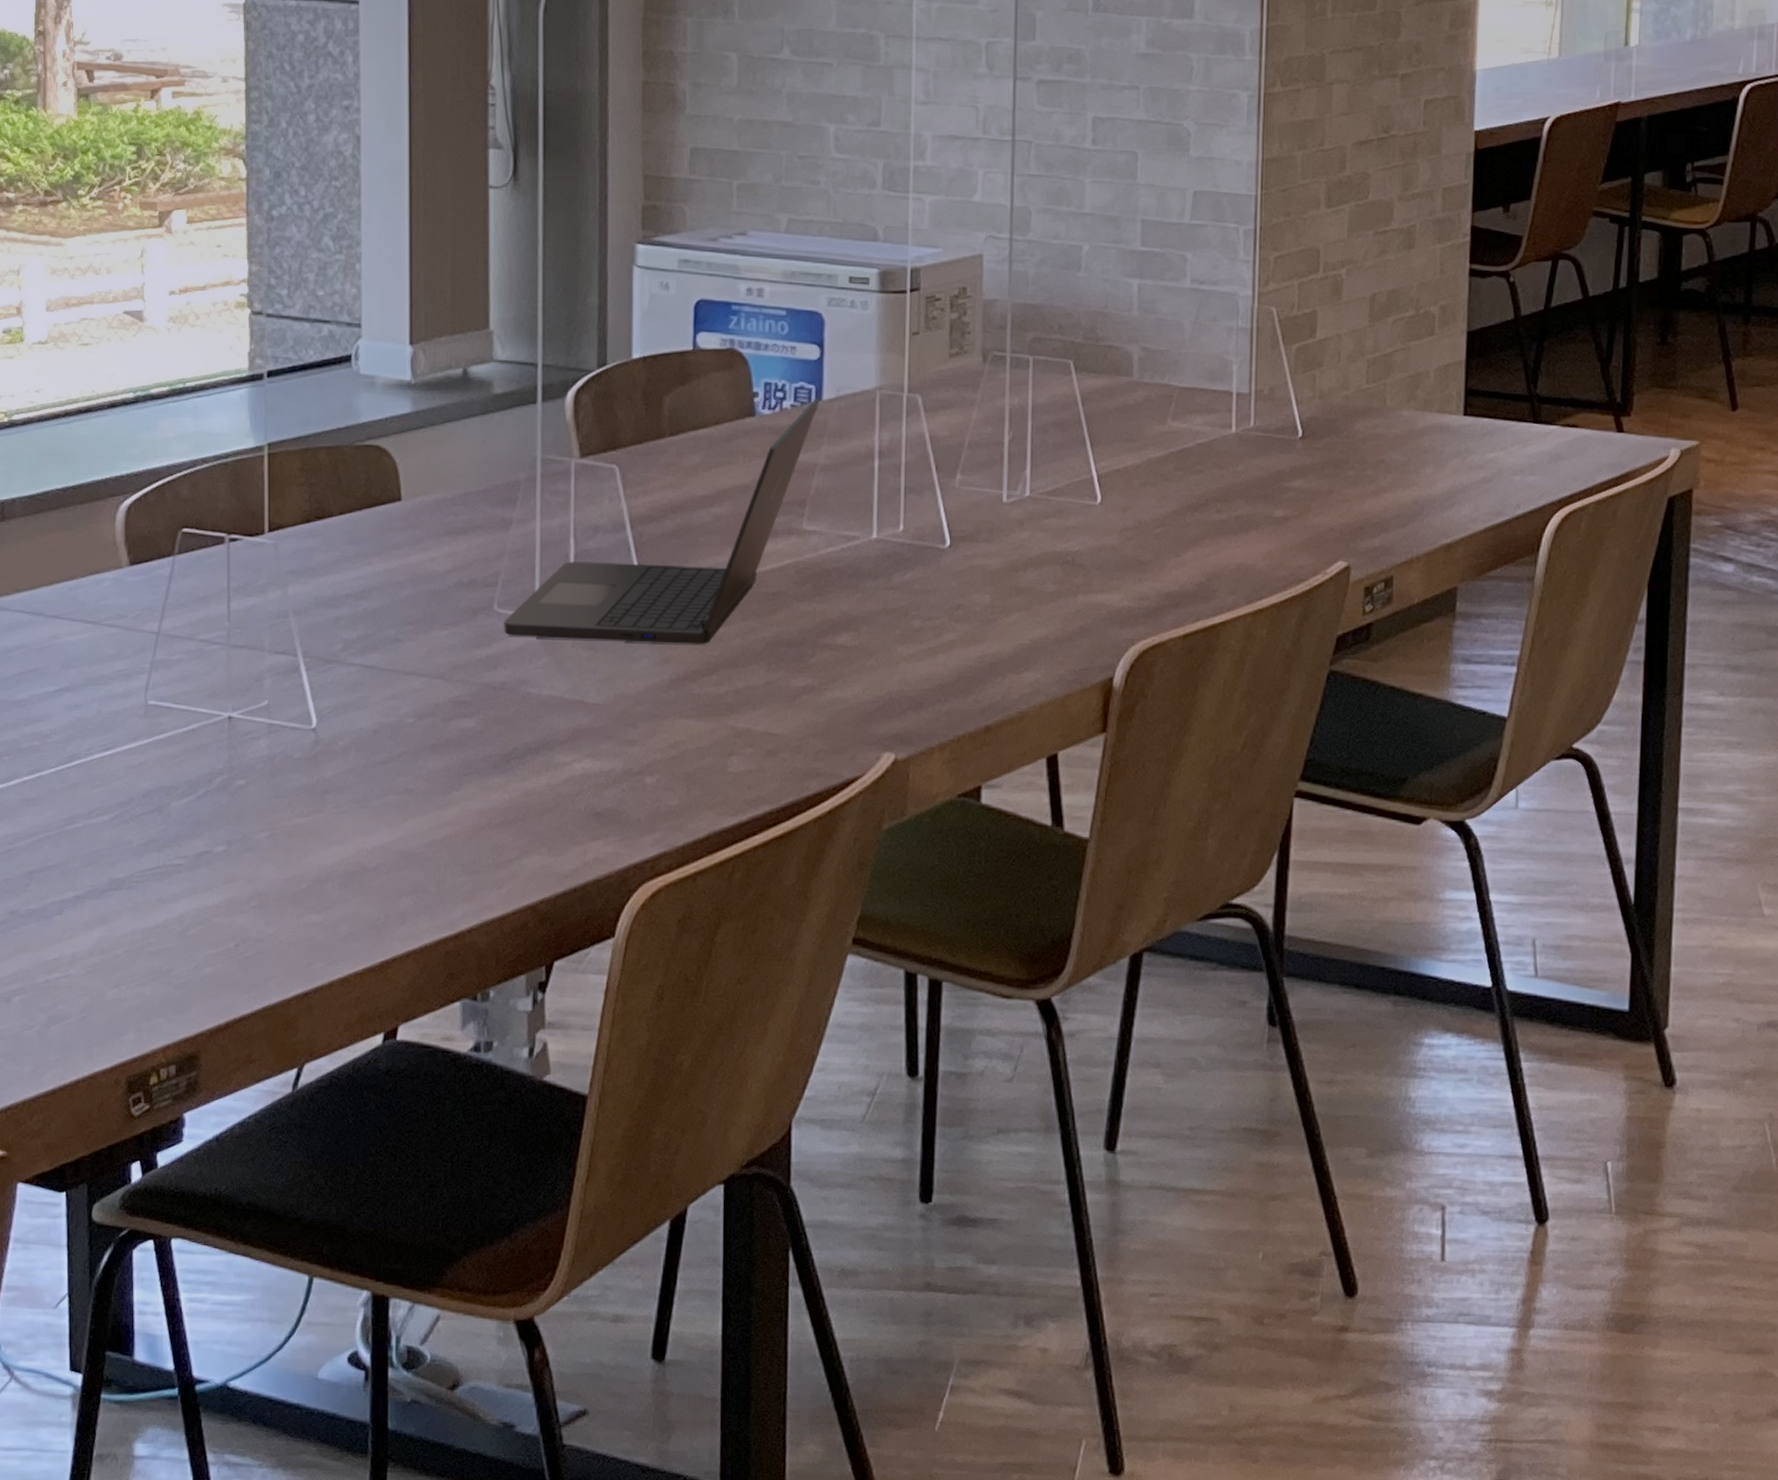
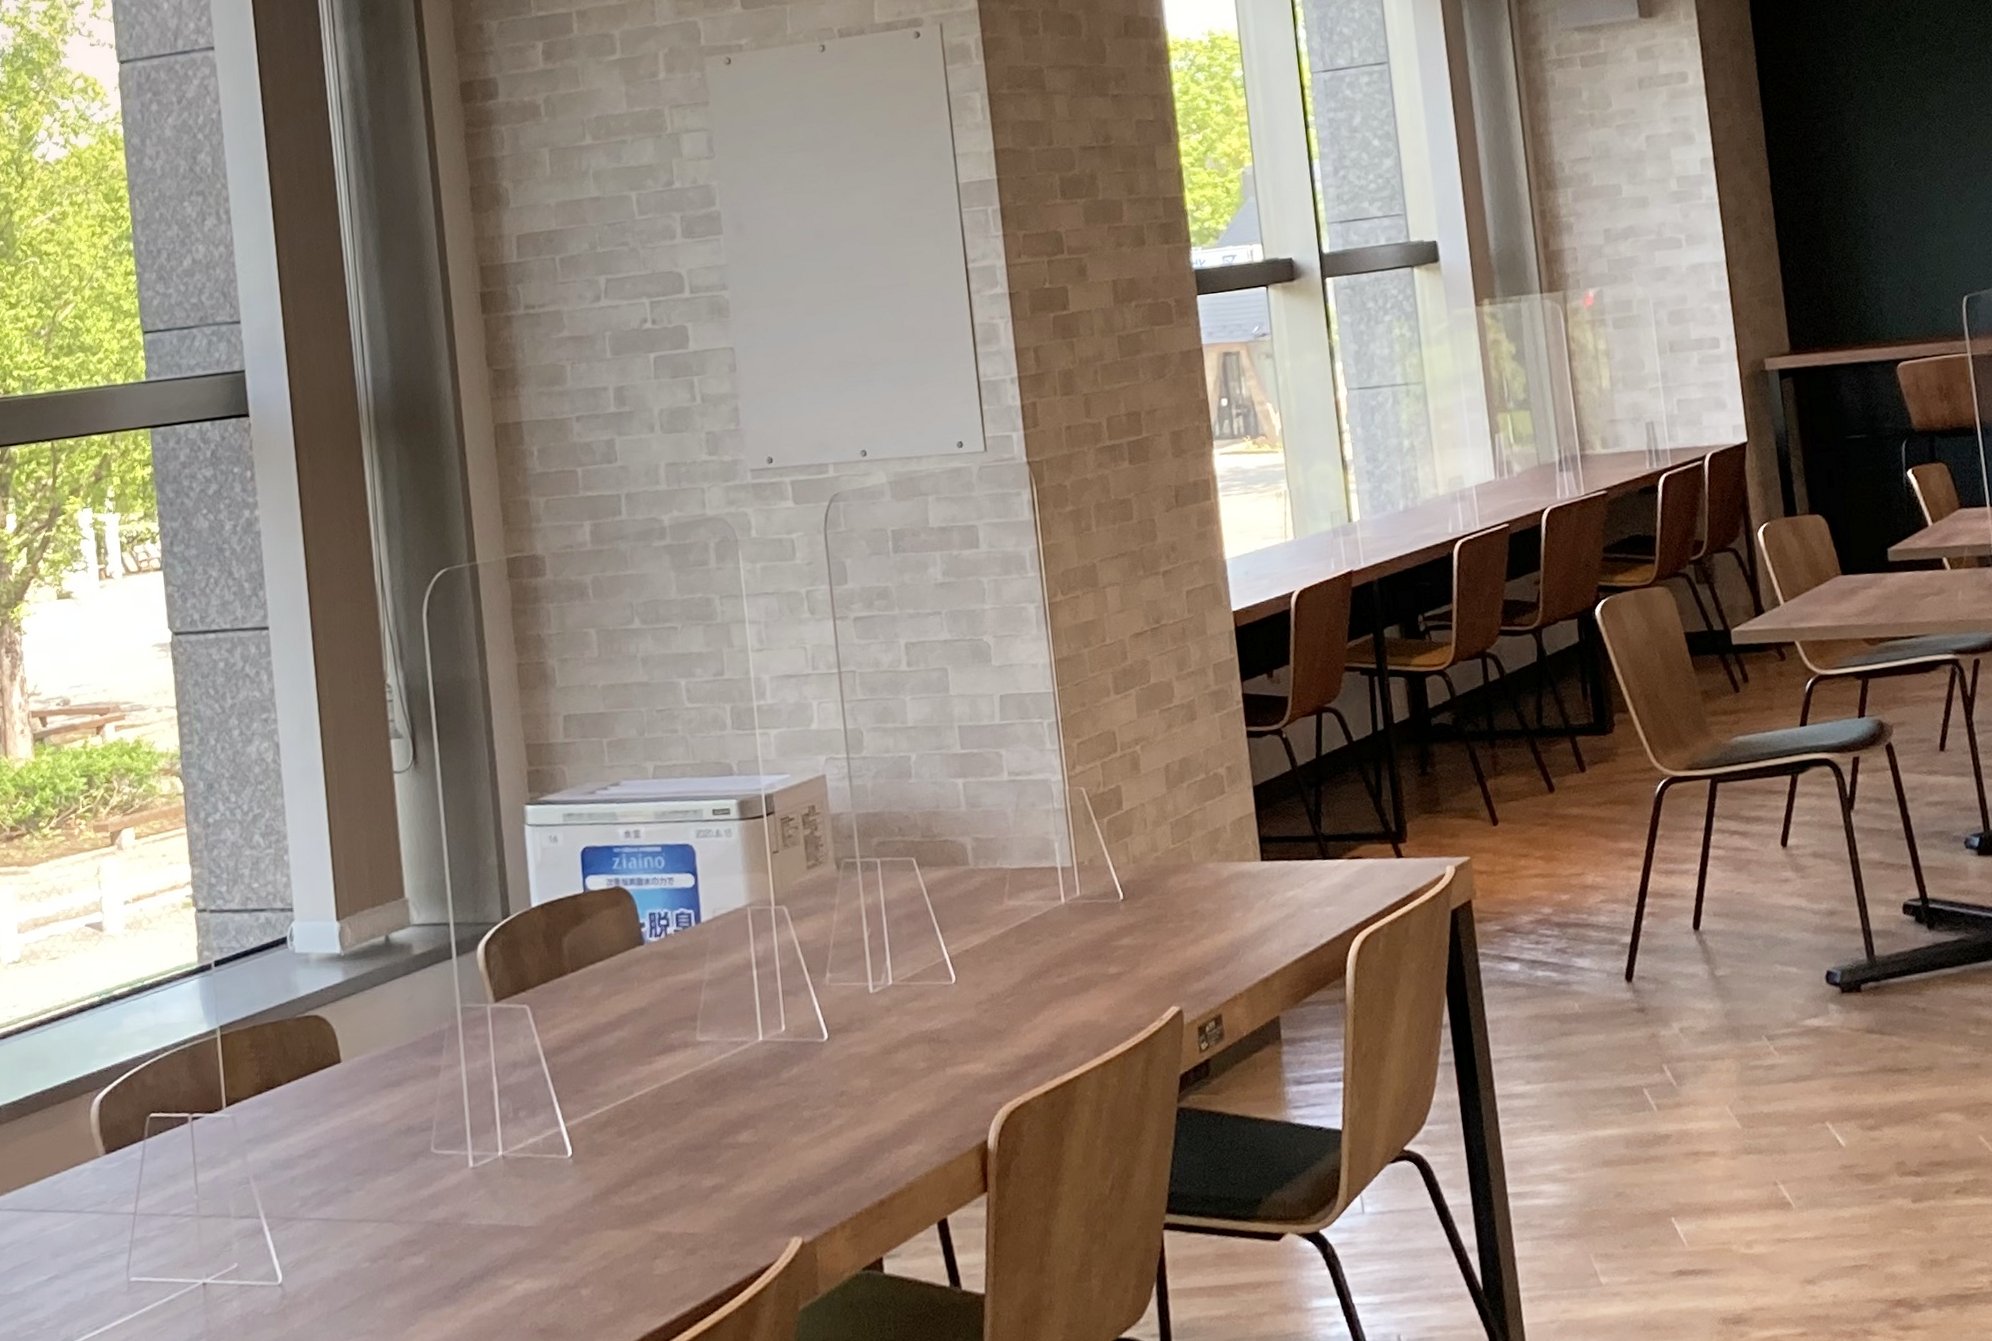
laptop: present [504,398,819,645] -> none [441,921,699,1174]

